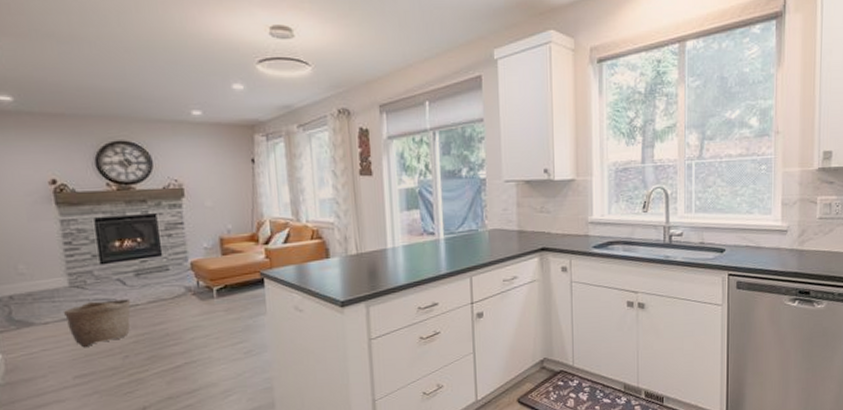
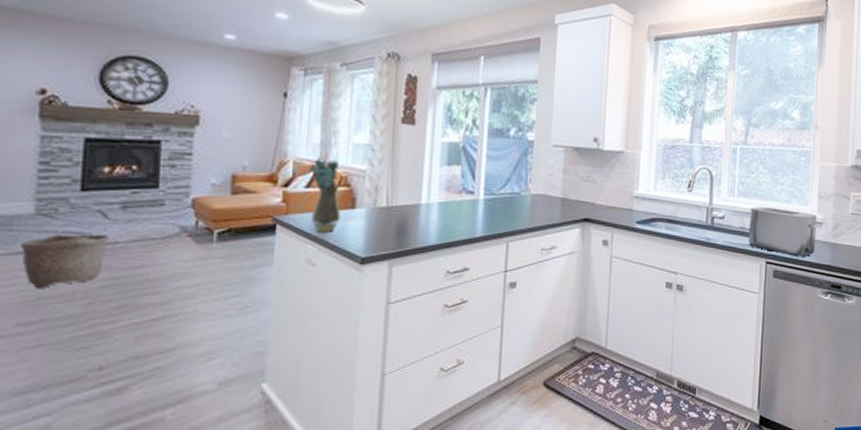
vase: none [285,213,318,282] -> present [310,155,341,232]
toaster: none [709,219,782,267] -> present [748,206,818,258]

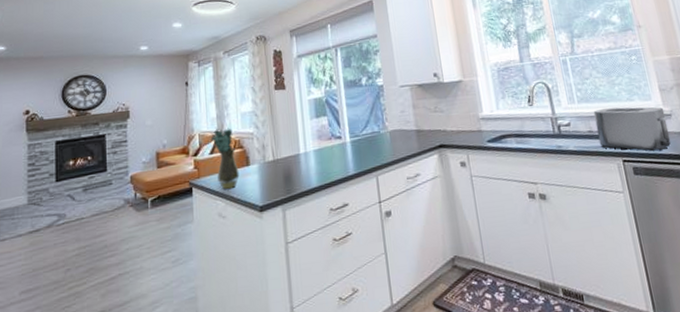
basket: present [19,234,110,288] -> none [19,213,78,262]

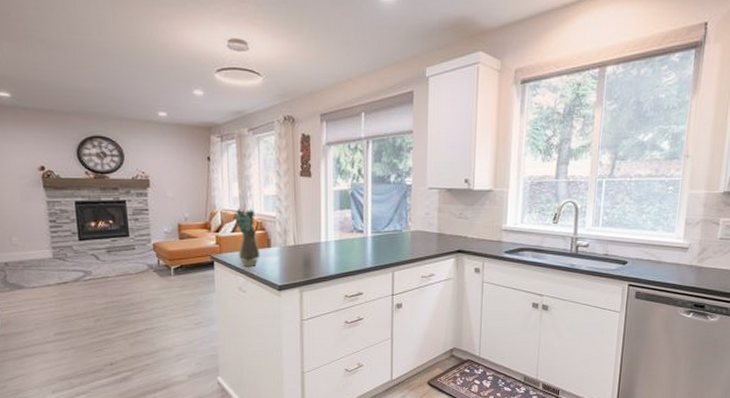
toaster: present [593,106,672,152] -> none [611,234,683,280]

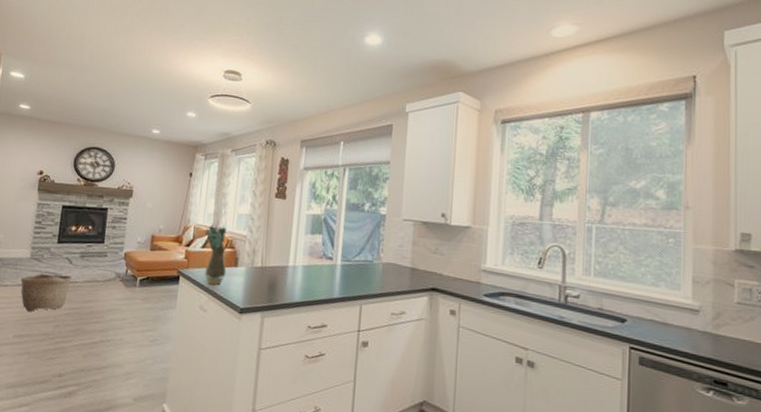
basket: none [47,271,103,309] -> present [20,273,73,311]

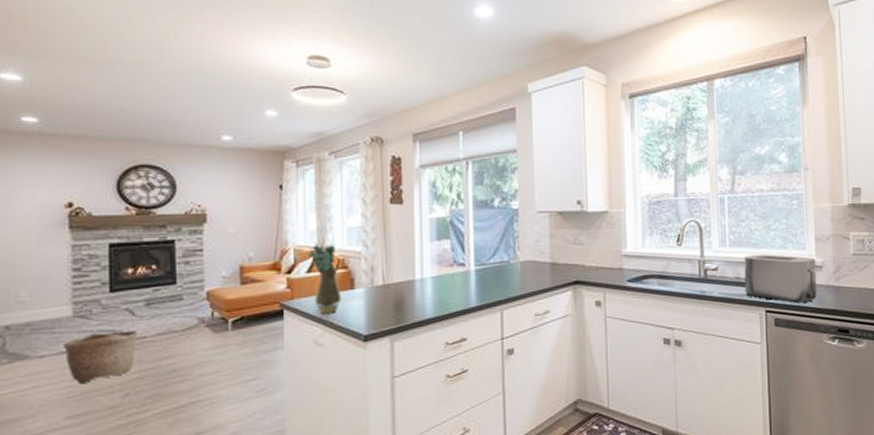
toaster: none [608,287,693,346] -> present [744,254,818,304]

